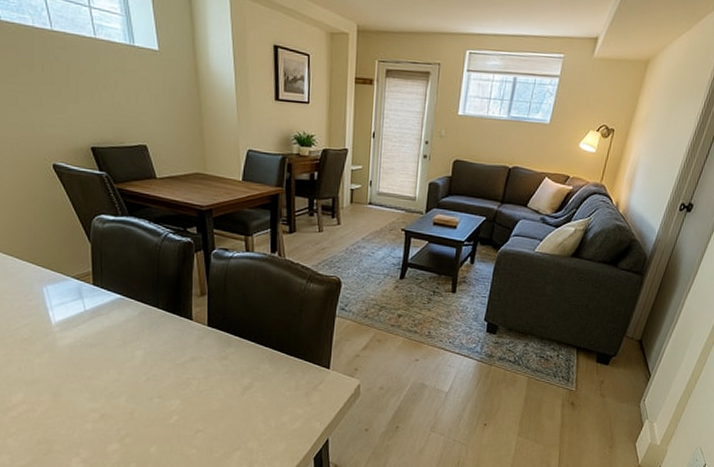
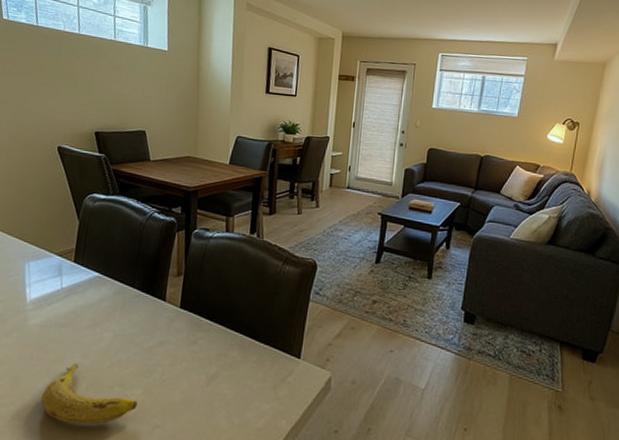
fruit: none [85,379,178,432] -> present [41,363,138,425]

